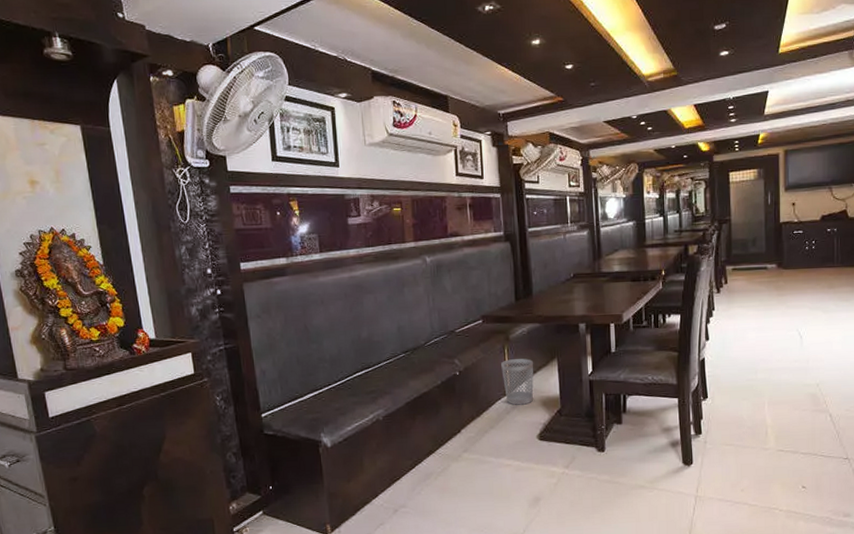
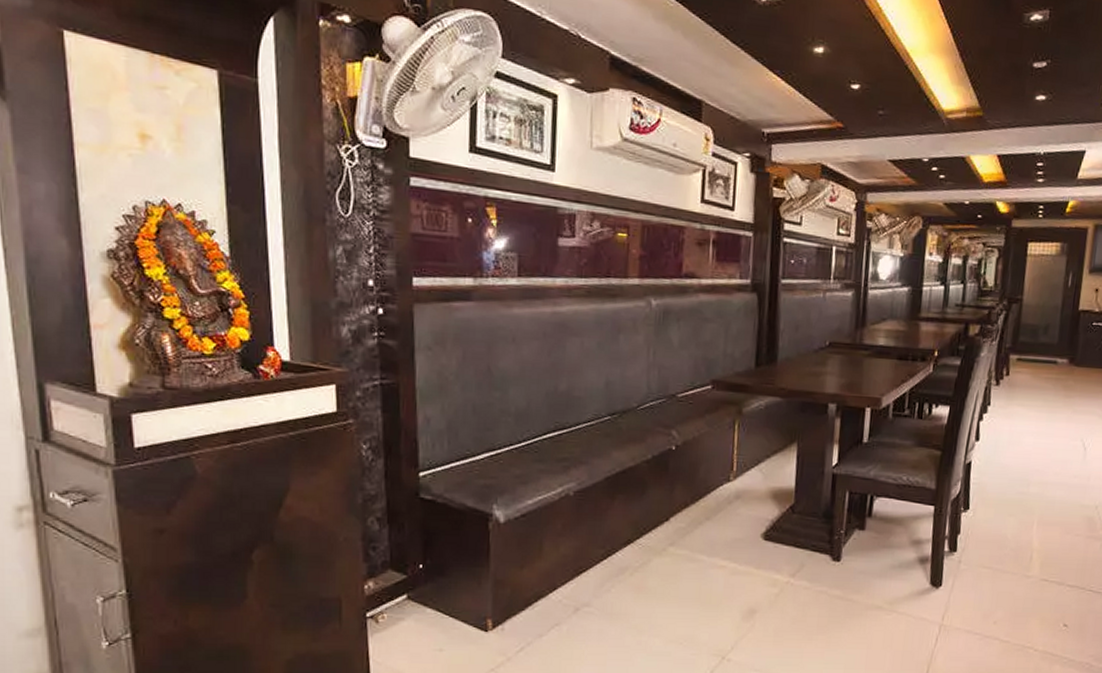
wastebasket: present [501,358,534,405] -> none [728,438,769,495]

